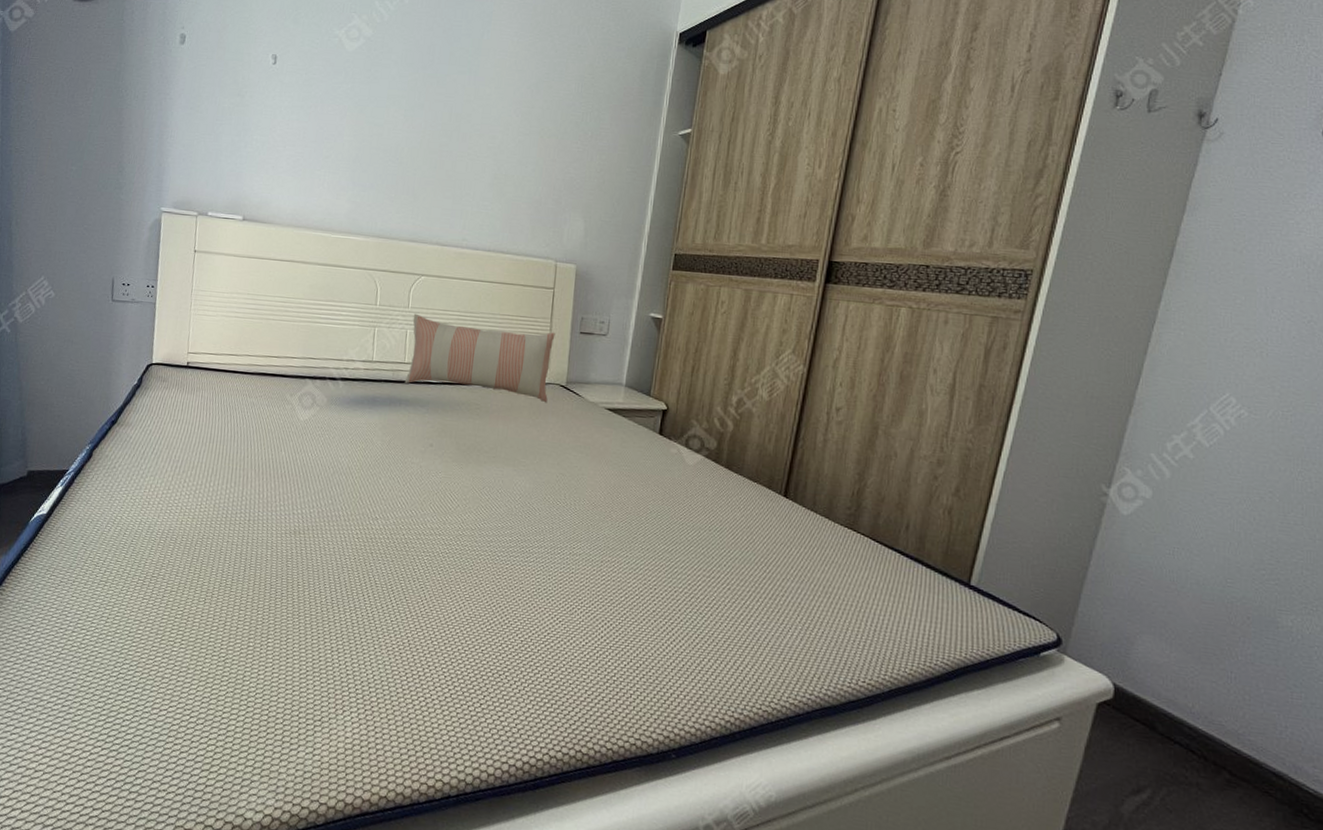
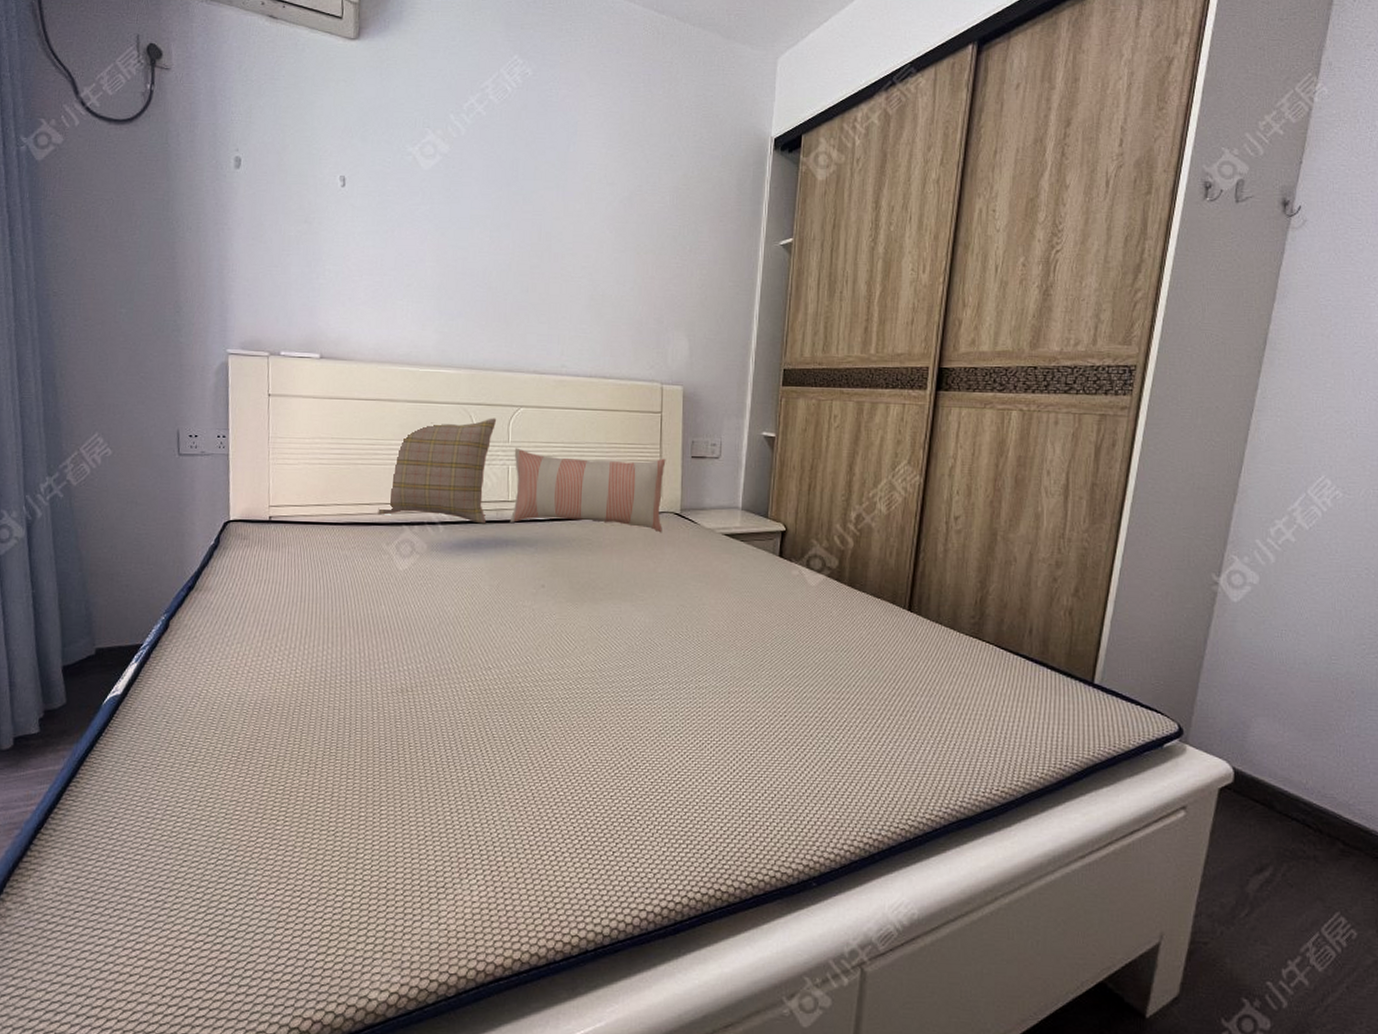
pillow: none [284,284,399,383] -> present [378,418,497,524]

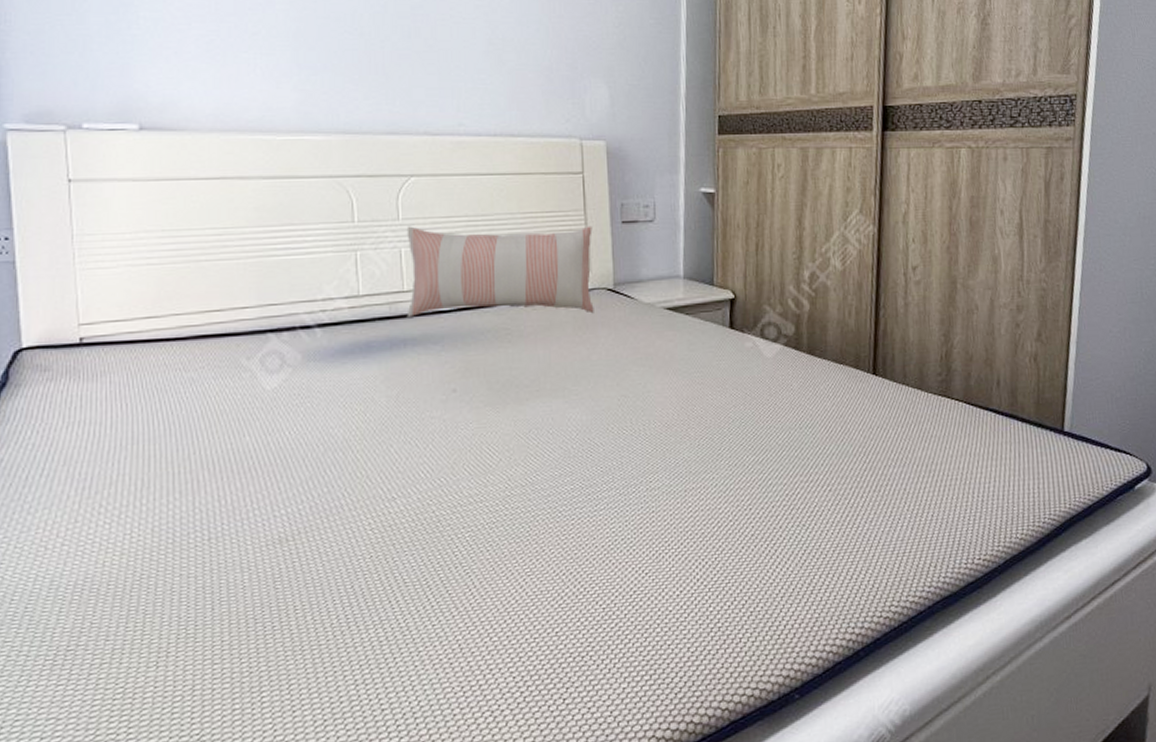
pillow: present [378,418,497,524] -> none [232,191,382,323]

